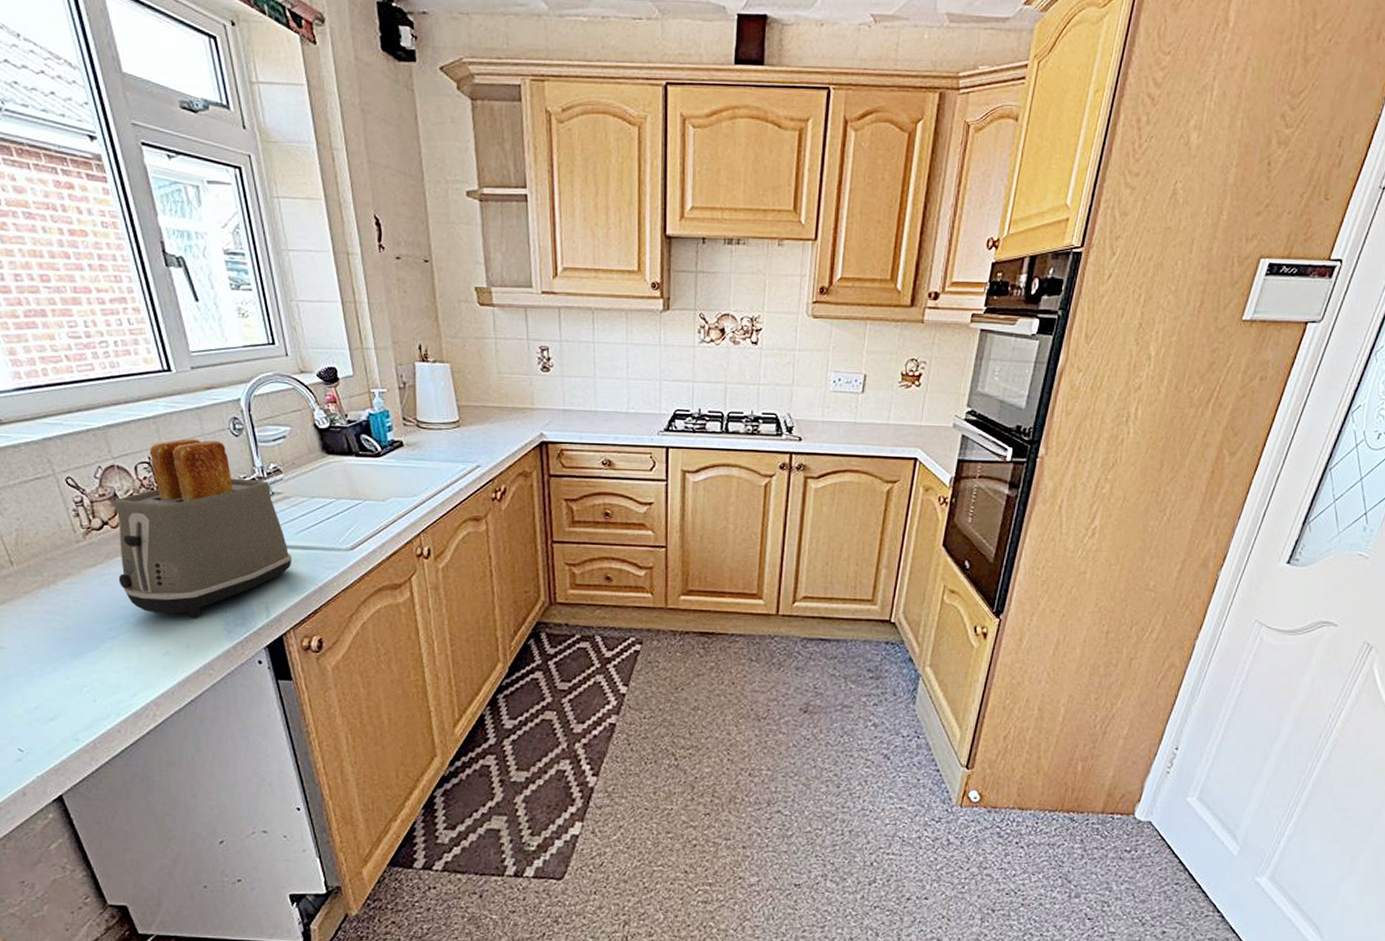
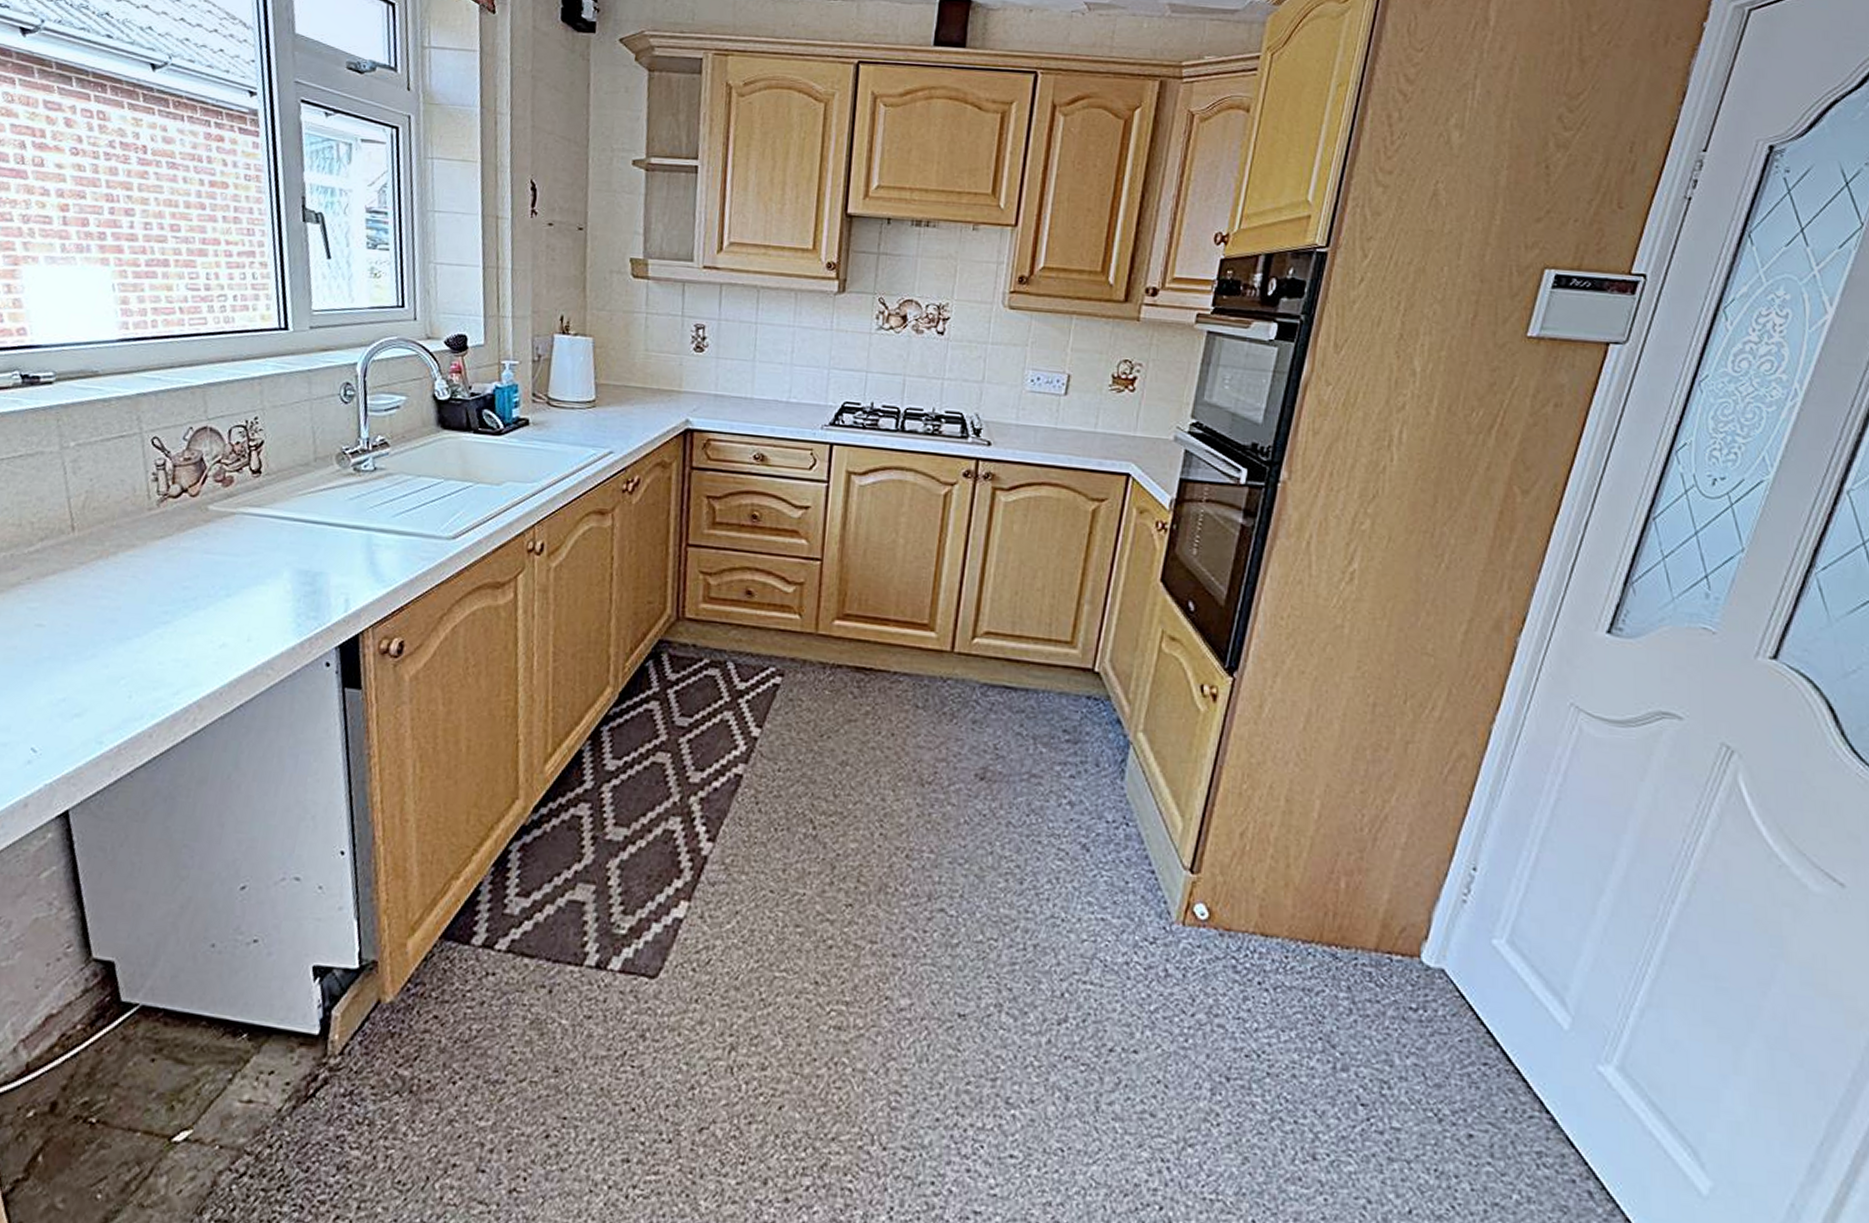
toaster: present [114,438,292,618] -> none [185,402,385,607]

